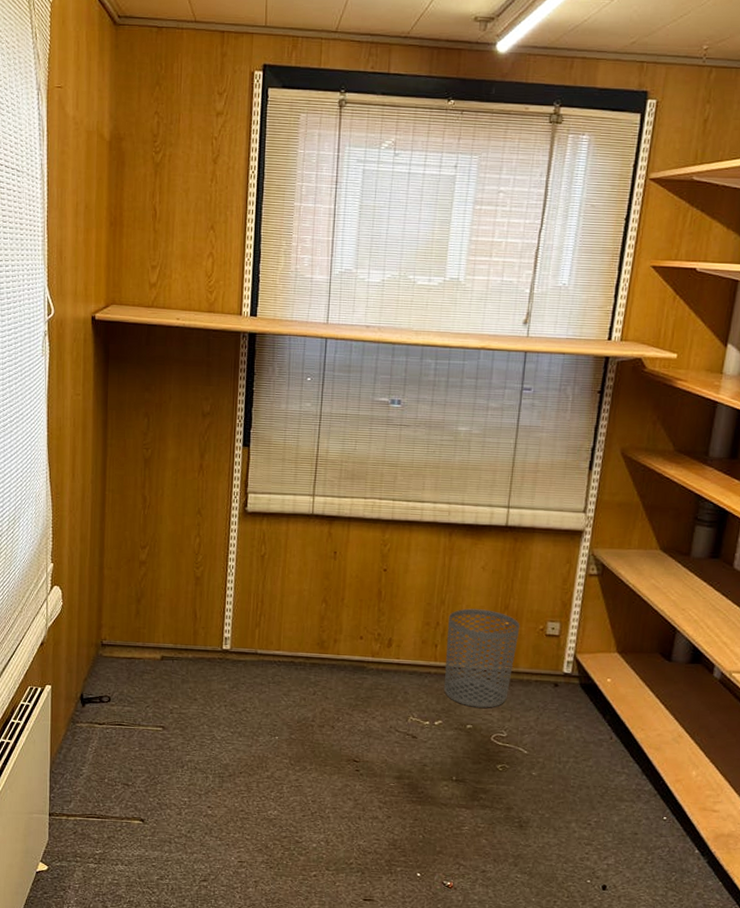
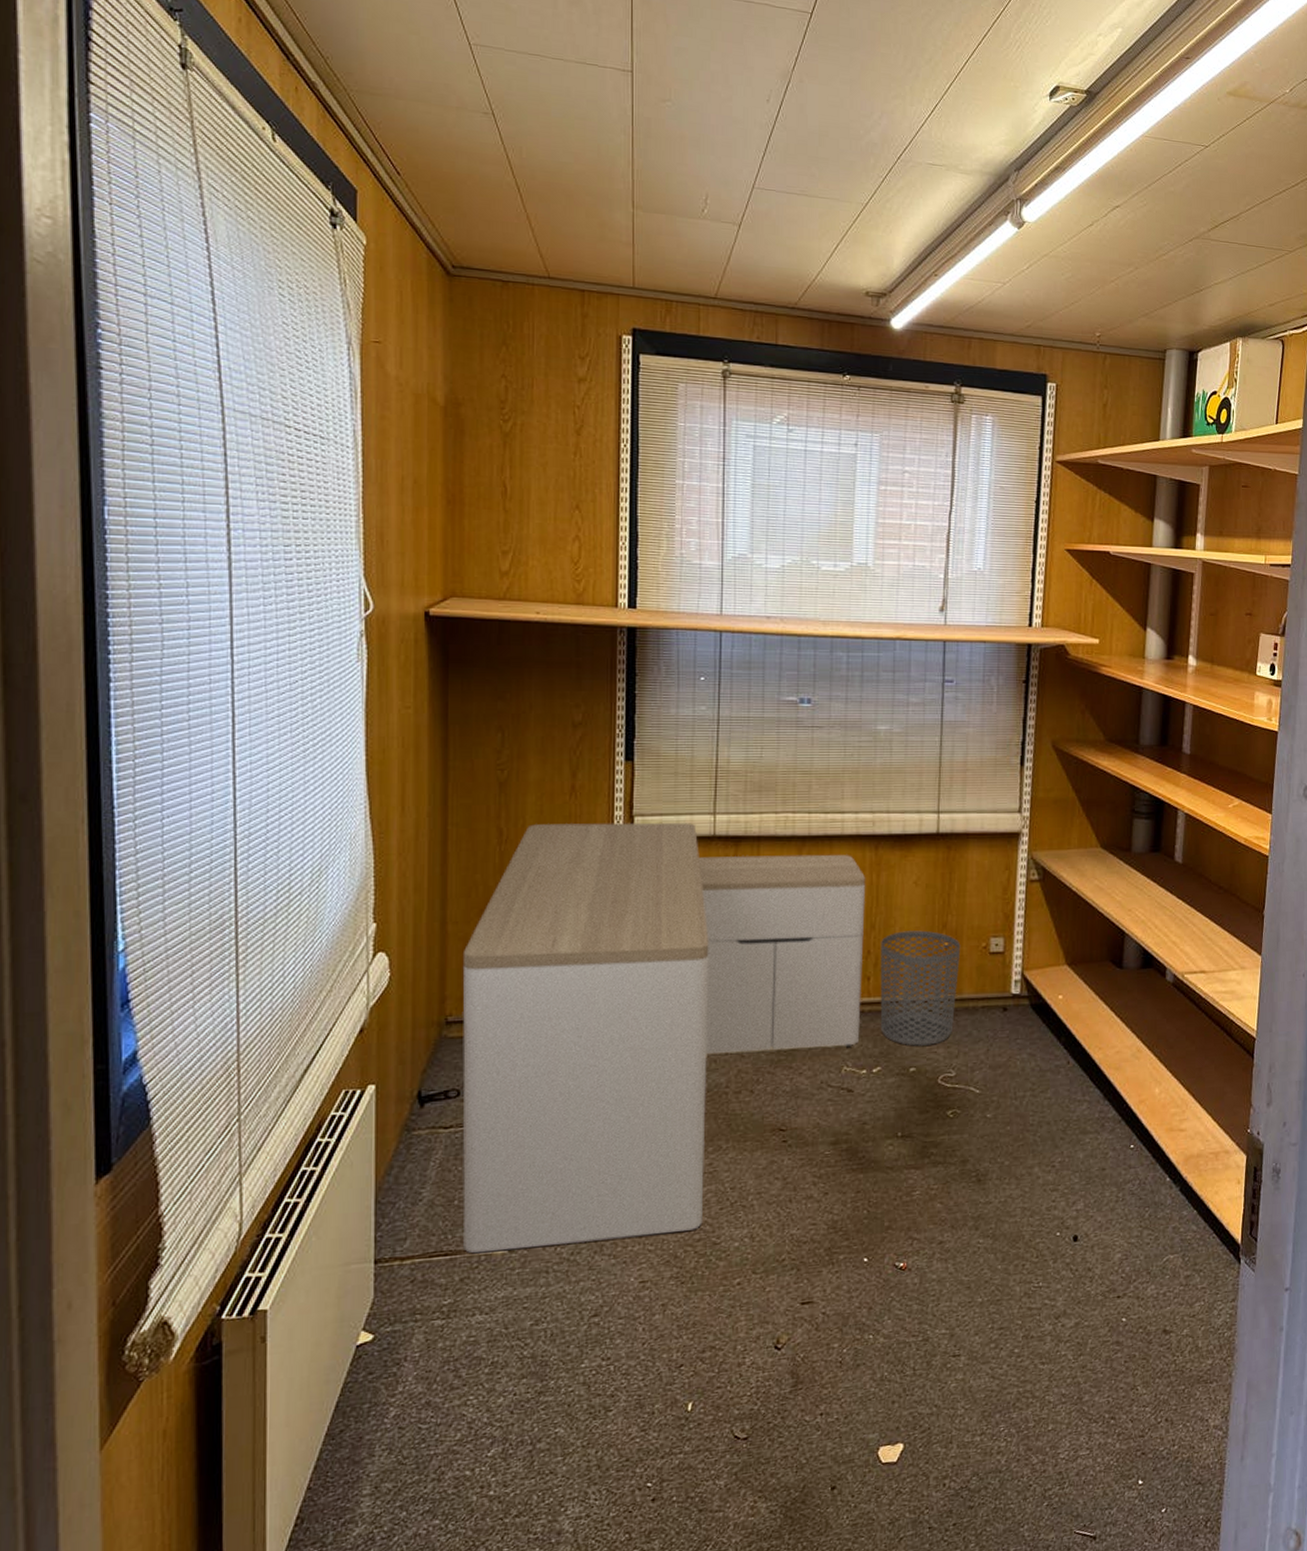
desk: none [111,494,440,829] -> present [462,822,866,1254]

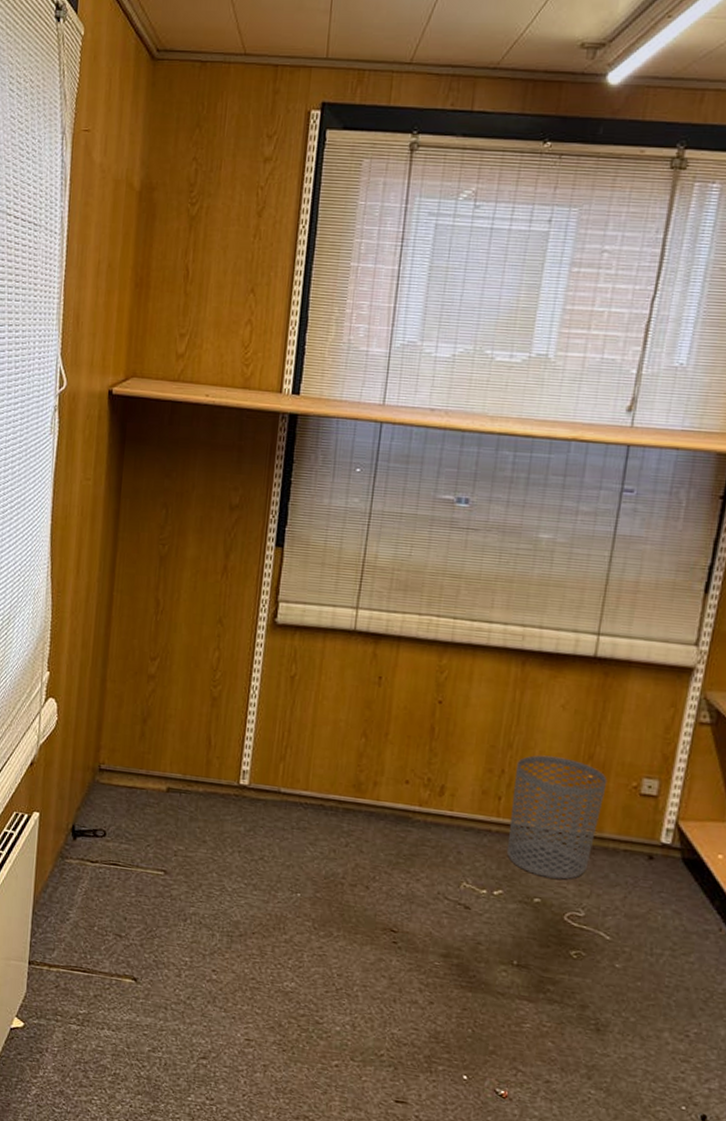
desk: present [462,822,866,1254] -> none [99,599,509,1005]

